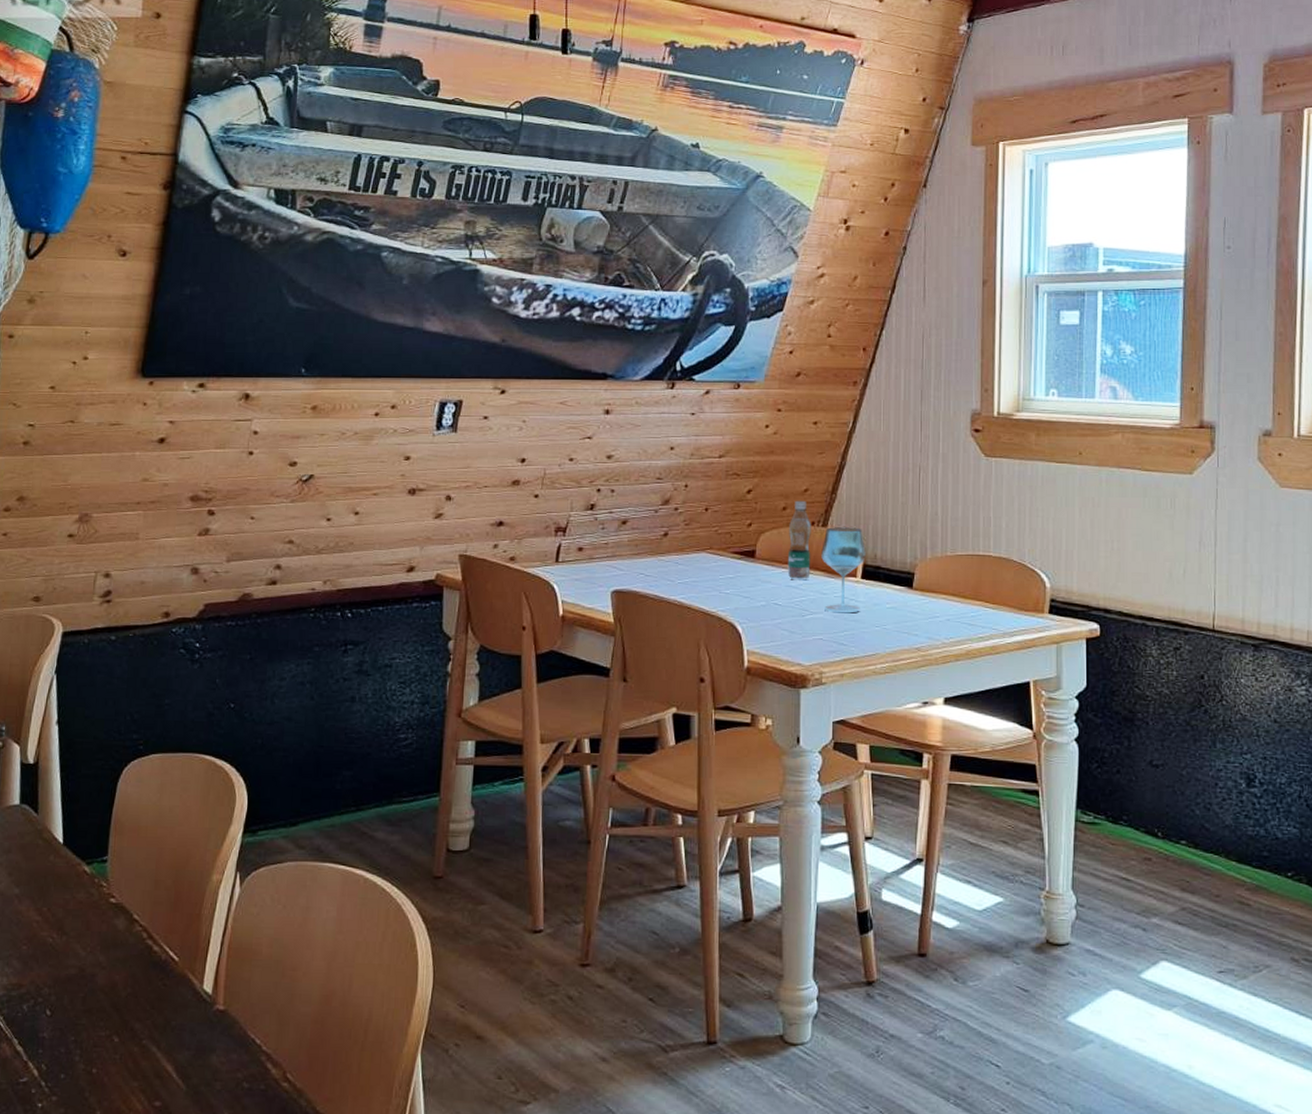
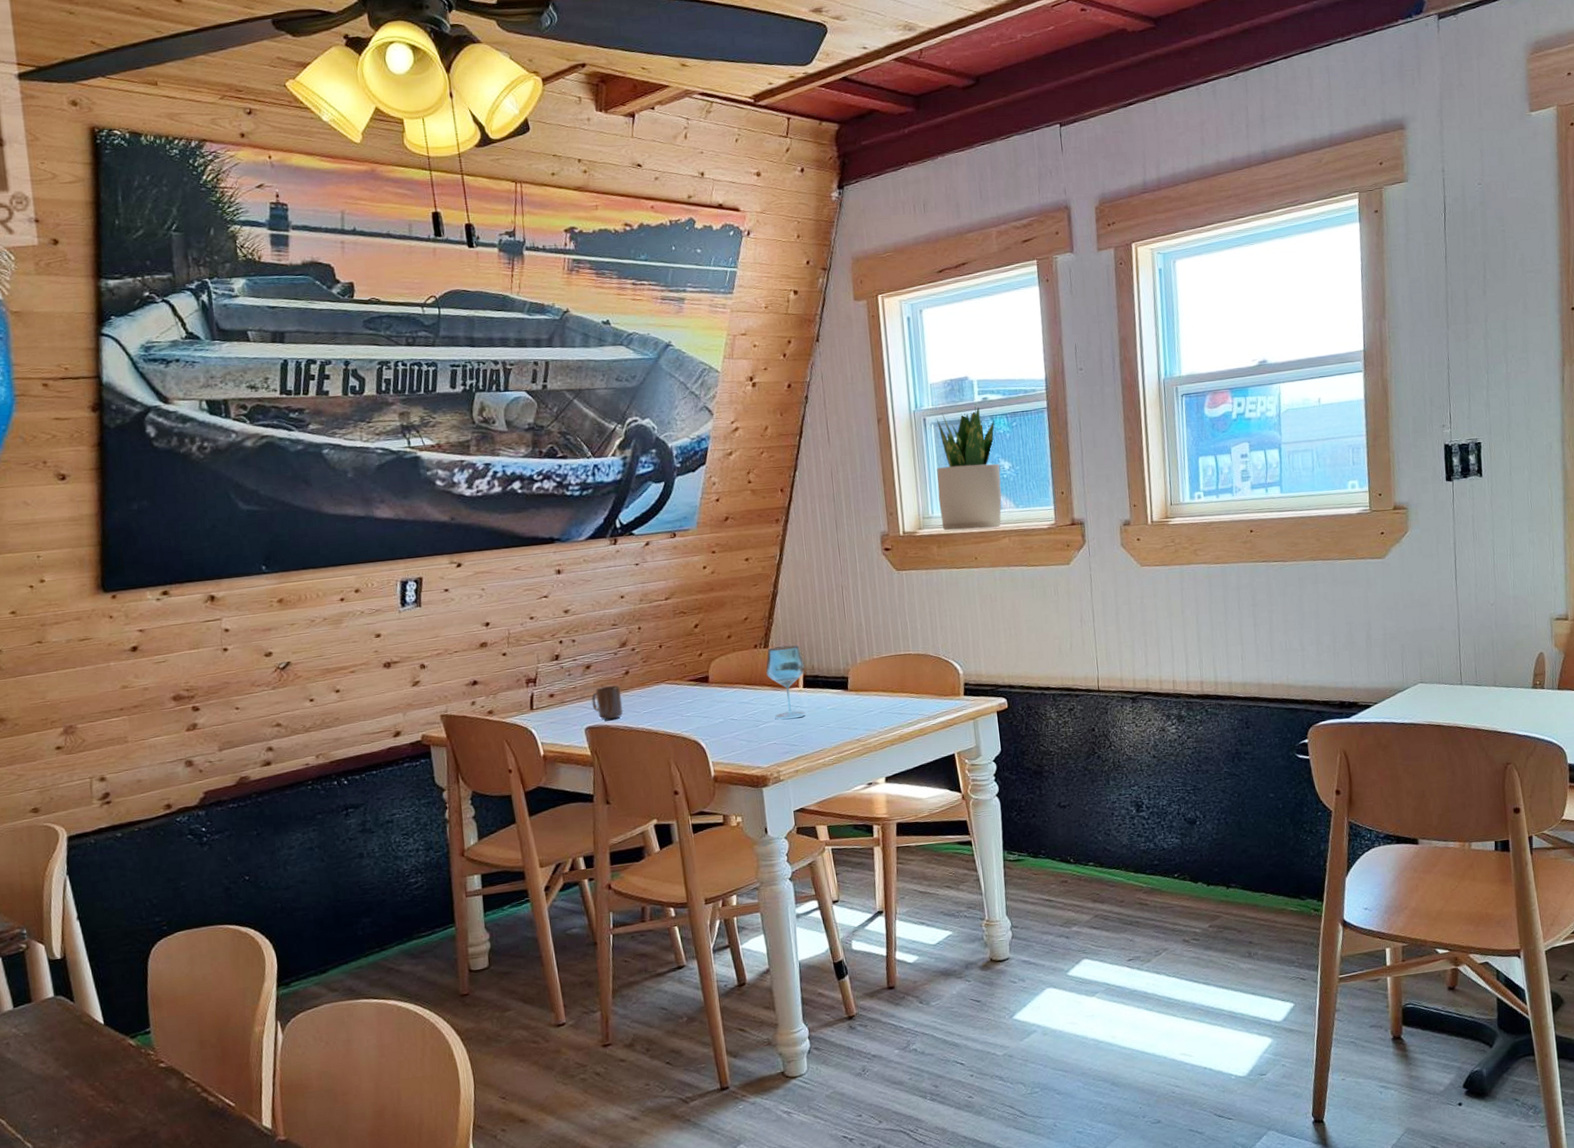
cup: none [623,547,657,585] -> present [591,685,624,720]
bottle: present [787,500,811,581] -> none [735,627,759,697]
planter: none [1044,278,1120,421] -> present [936,406,1002,531]

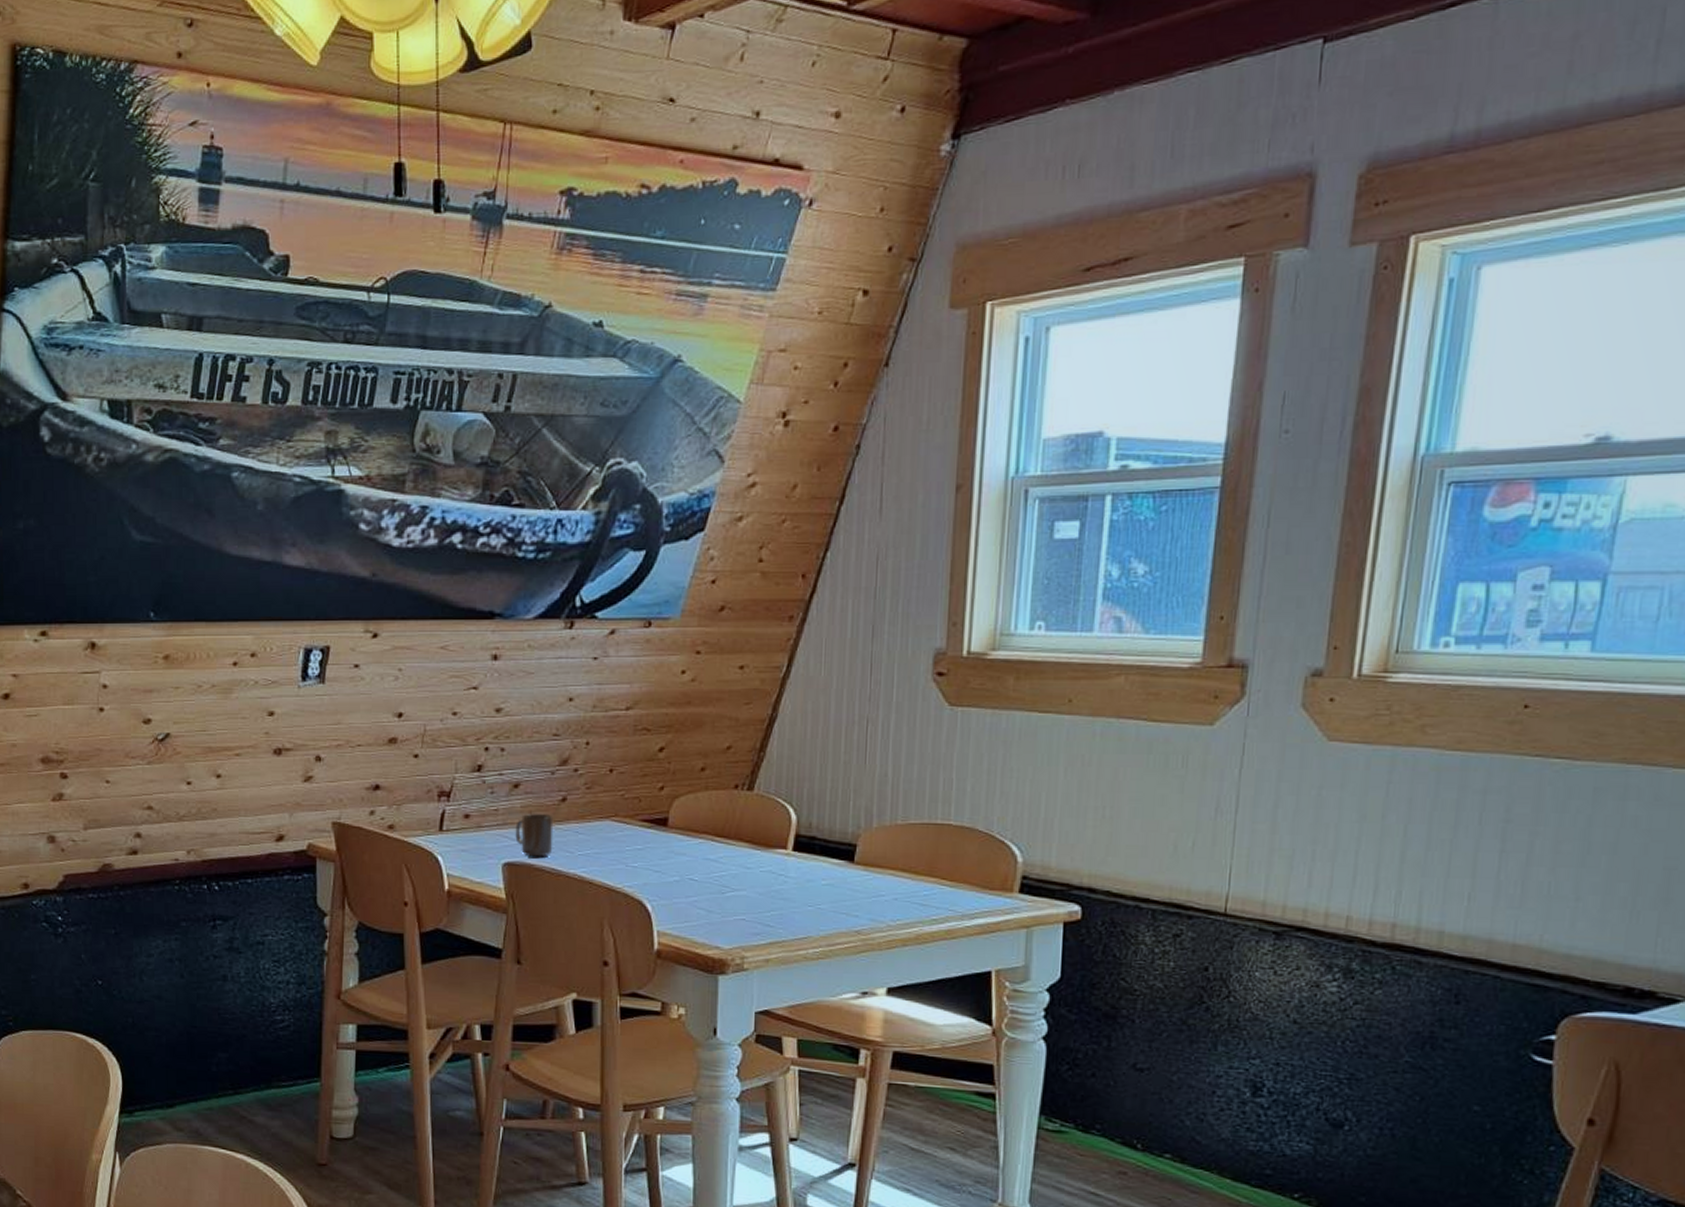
wine glass: present [766,645,805,720] -> none [746,791,799,891]
planter: present [936,406,1002,531] -> none [1026,477,1134,660]

